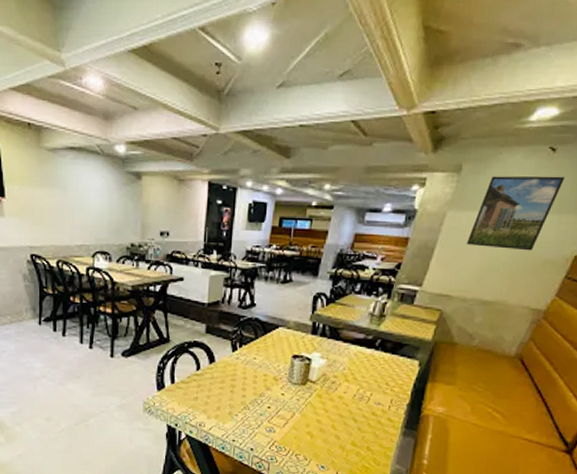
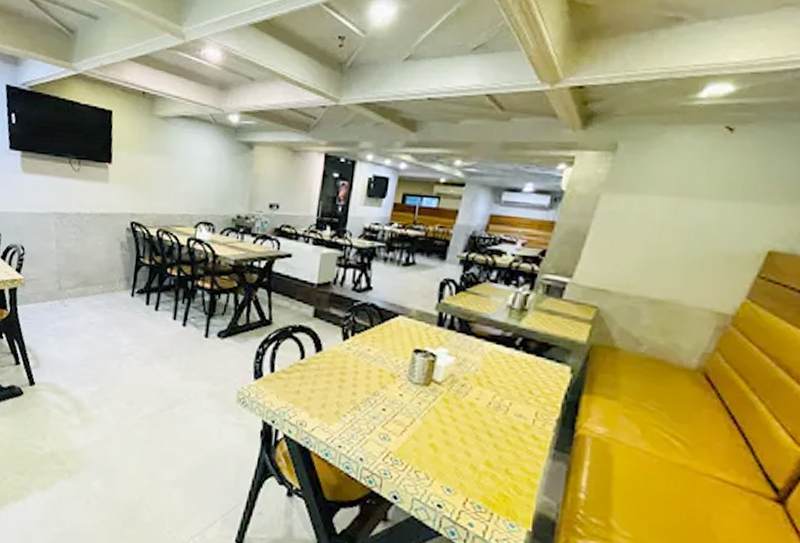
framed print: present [467,176,565,251] -> none [627,156,748,243]

